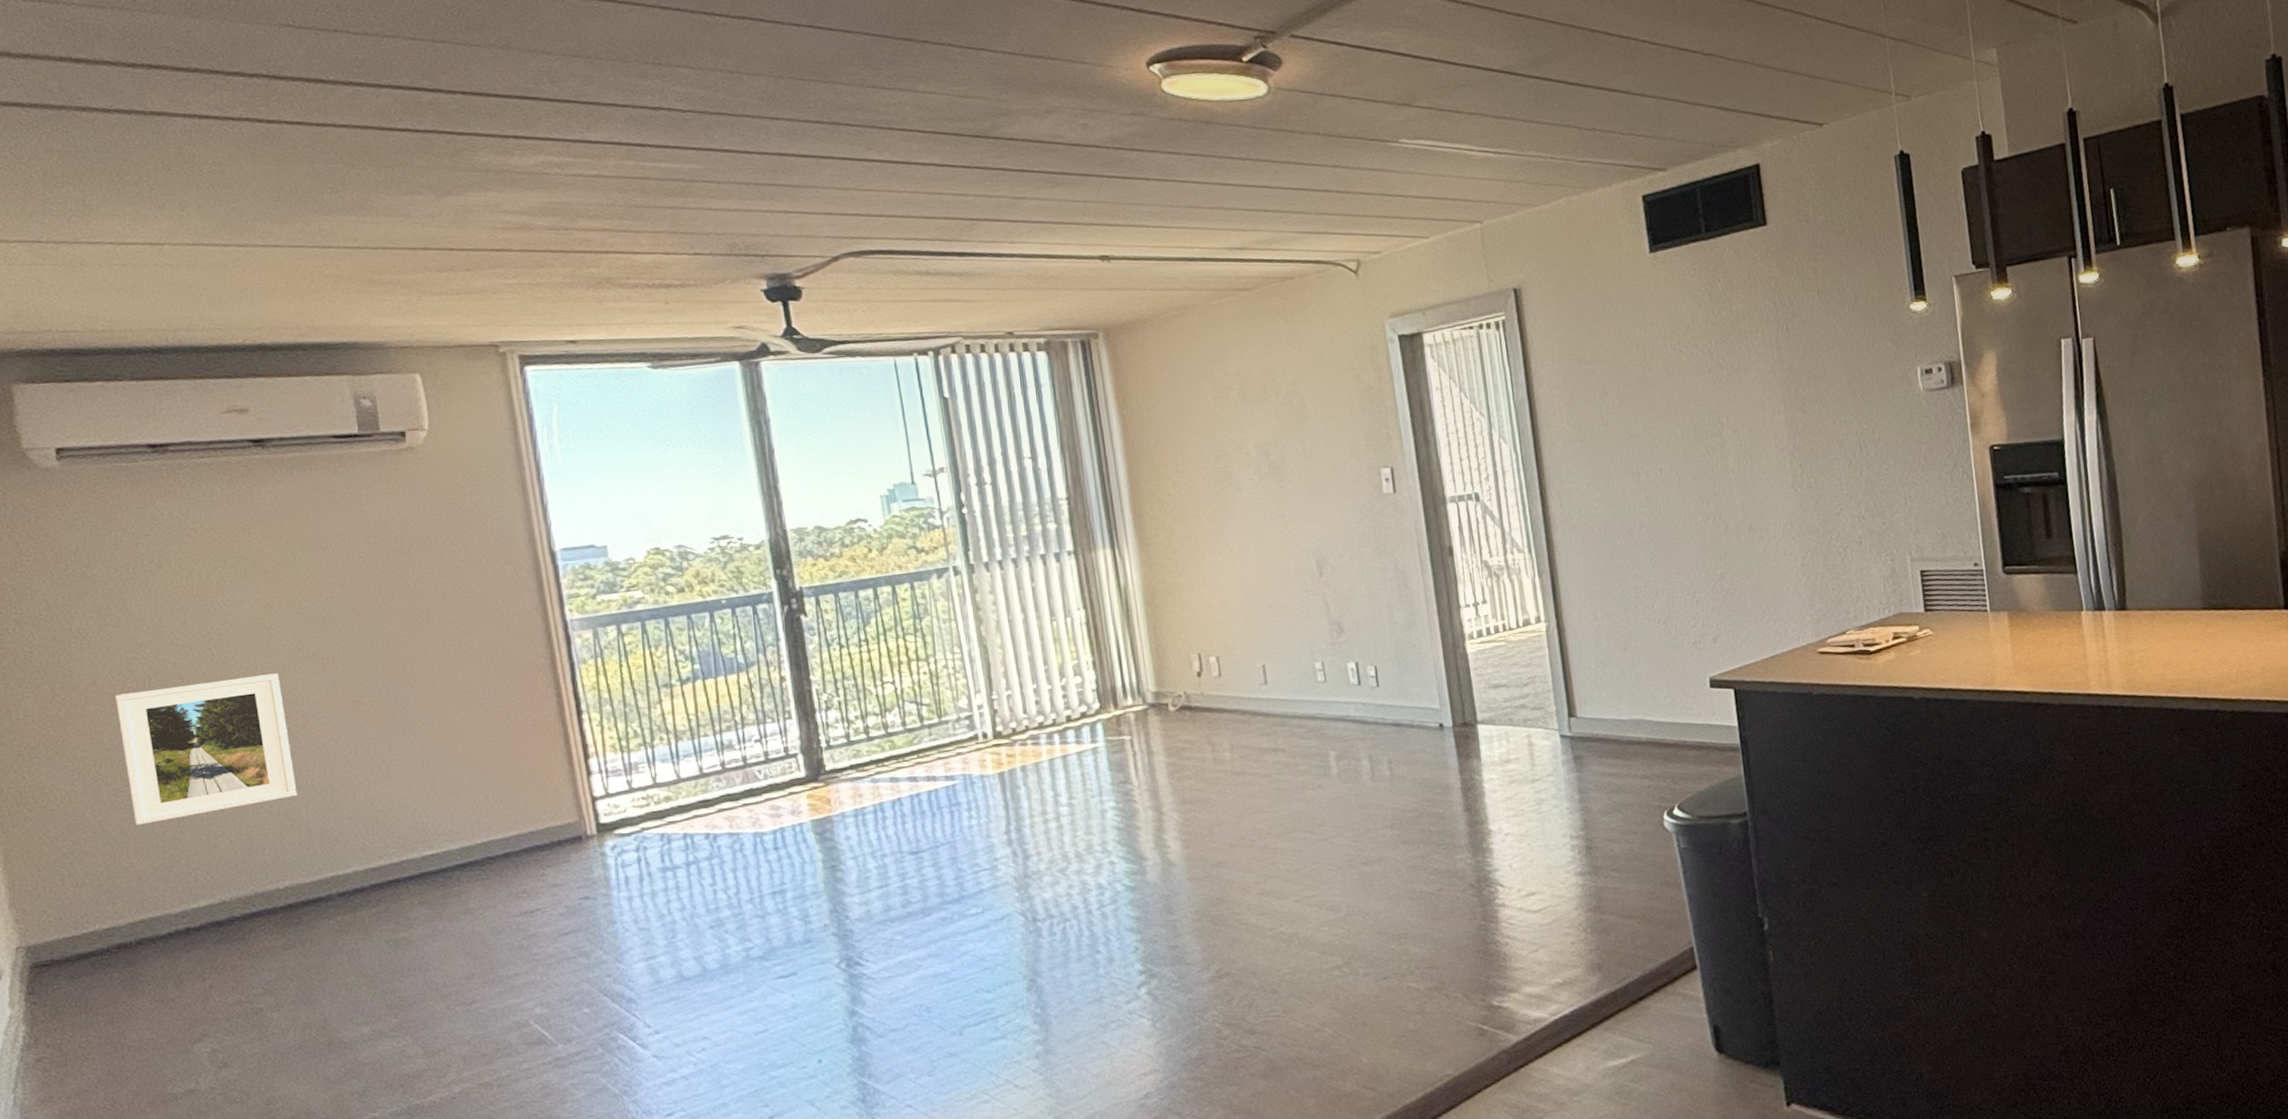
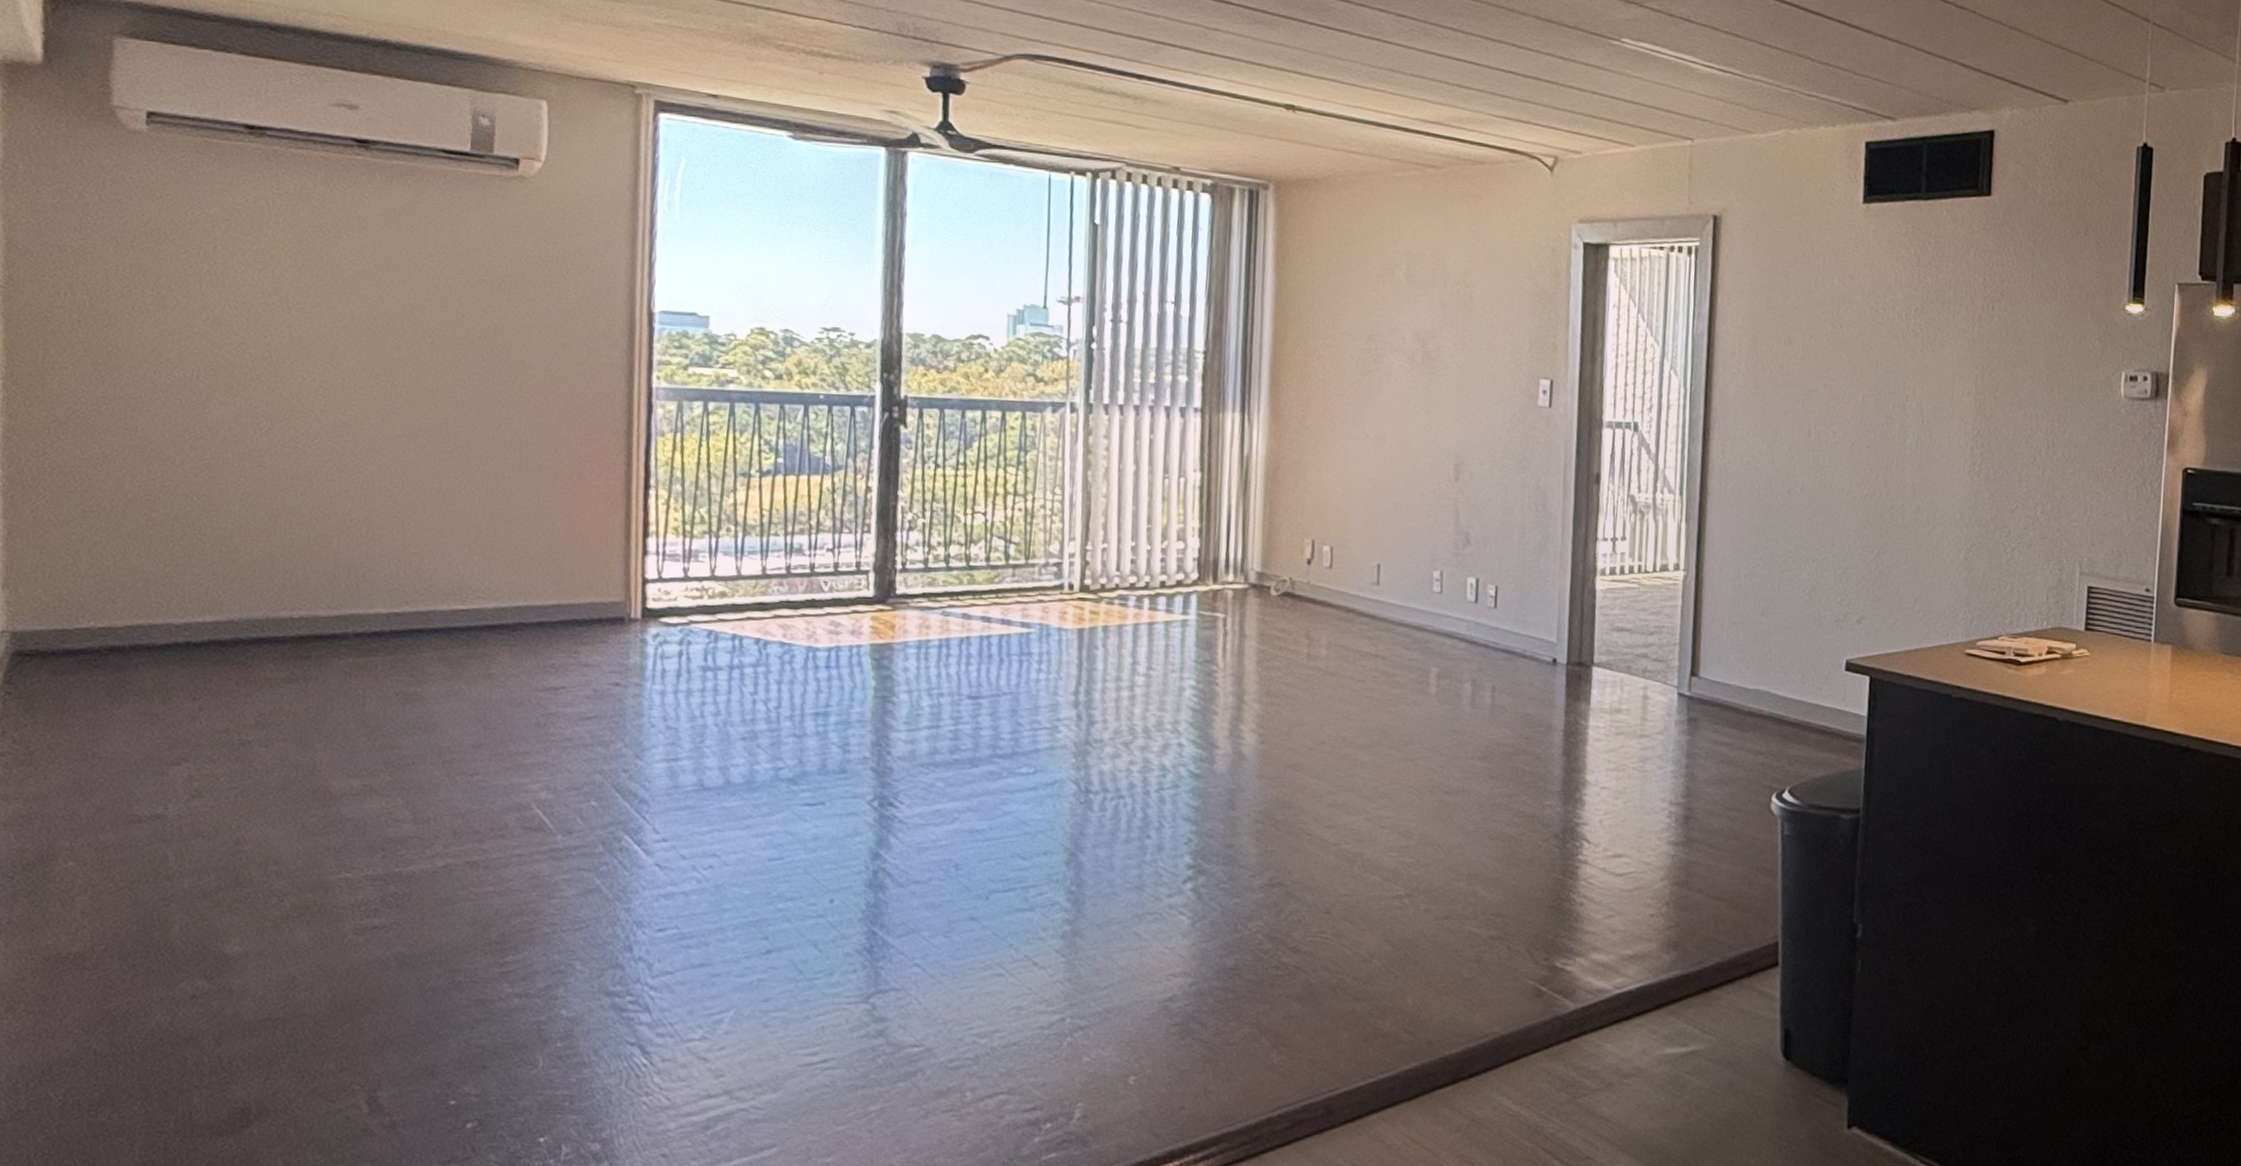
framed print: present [114,673,298,825] -> none [153,382,337,524]

